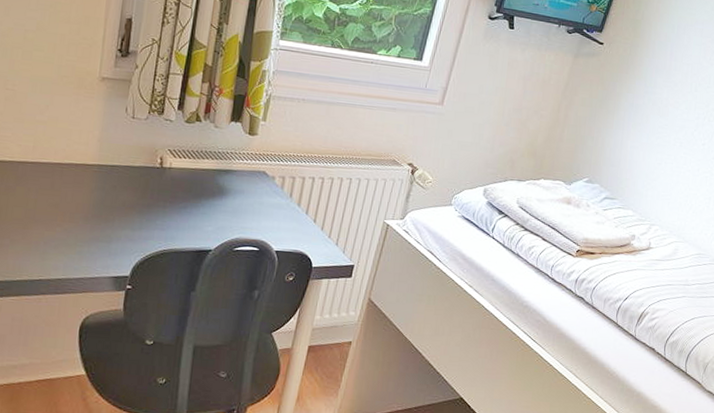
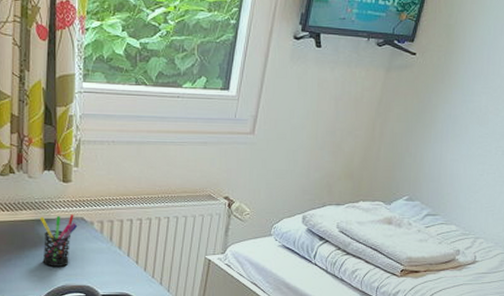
pen holder: none [219,166,259,219] -> present [39,214,78,267]

